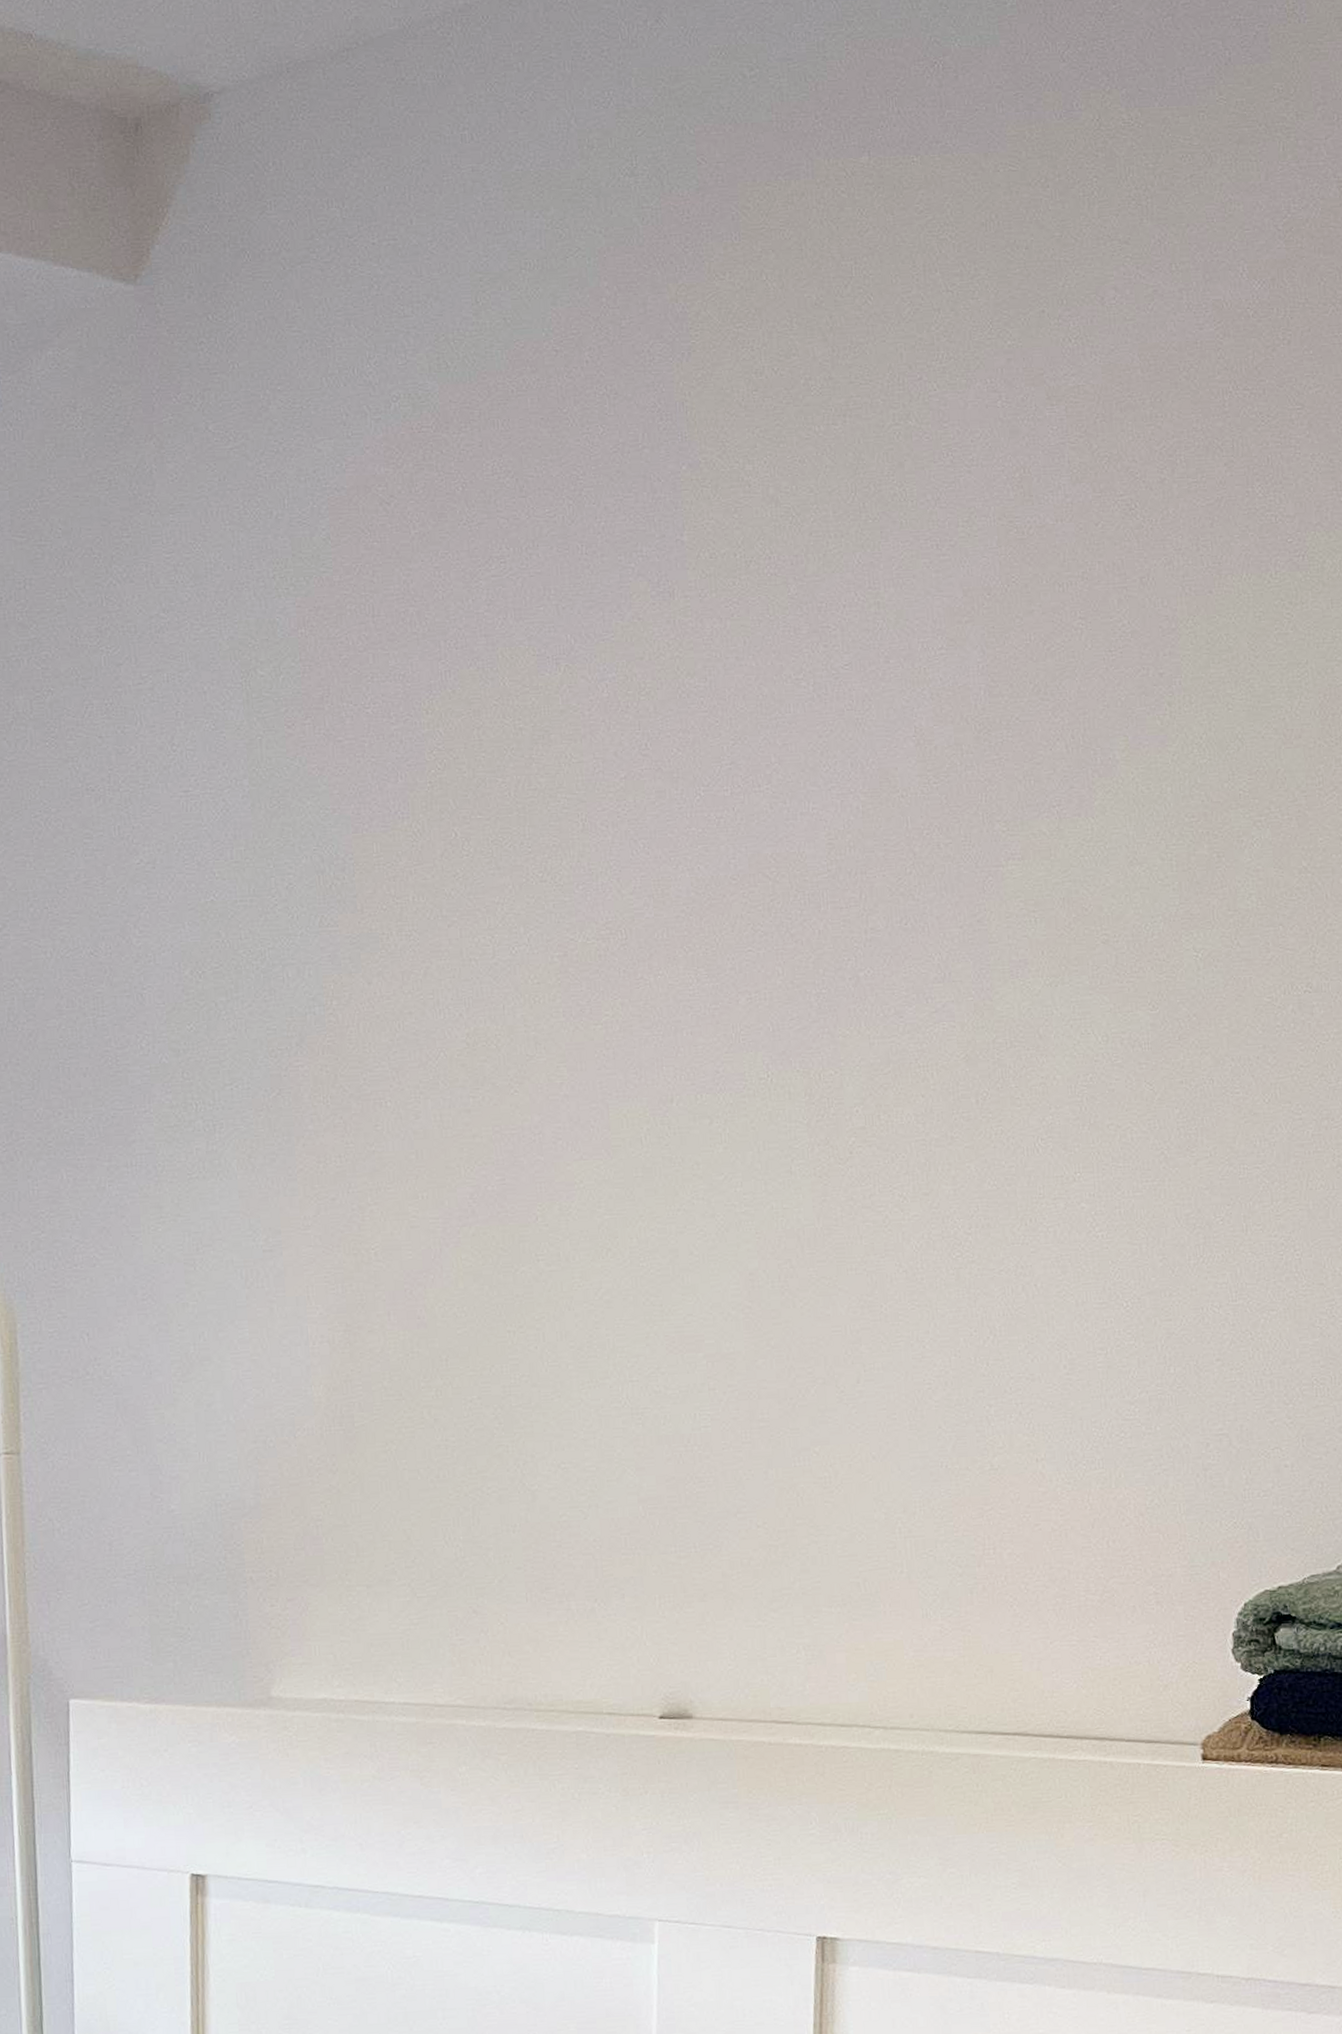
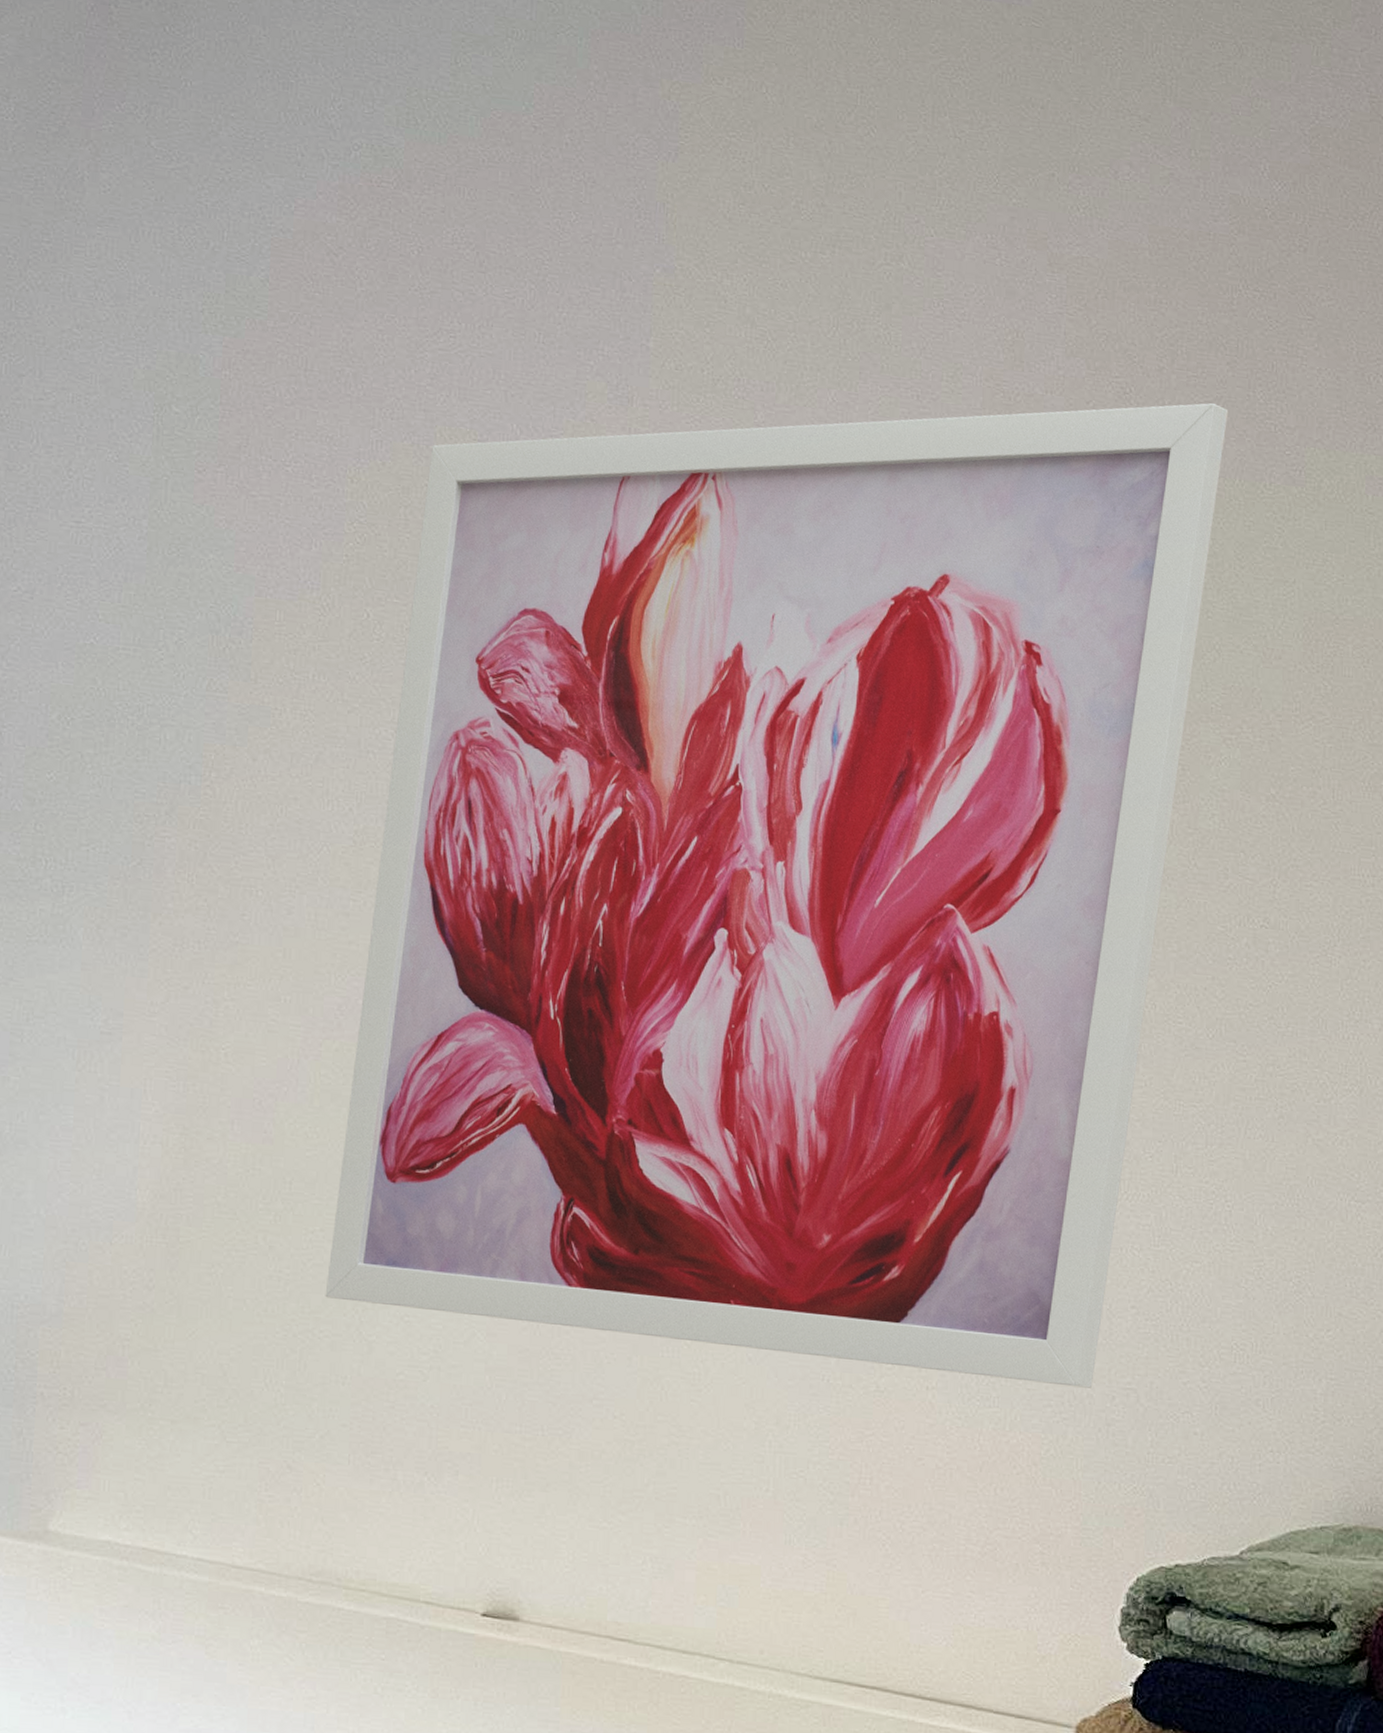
wall art: none [488,505,1231,1458] -> present [325,403,1229,1388]

